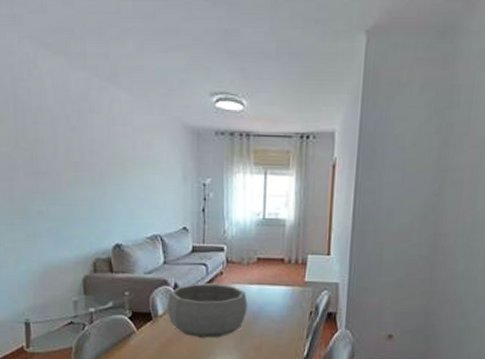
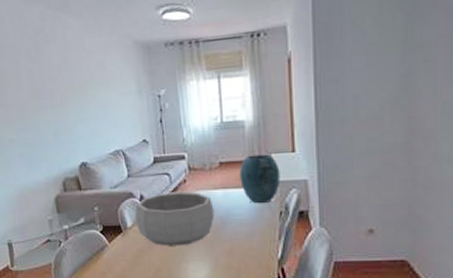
vase: none [275,254,315,303] -> present [239,154,281,204]

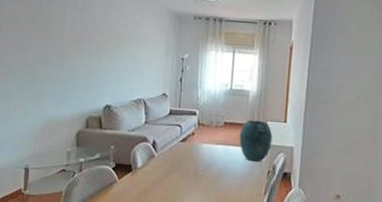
decorative bowl: present [135,192,215,246] -> none [145,142,215,190]

